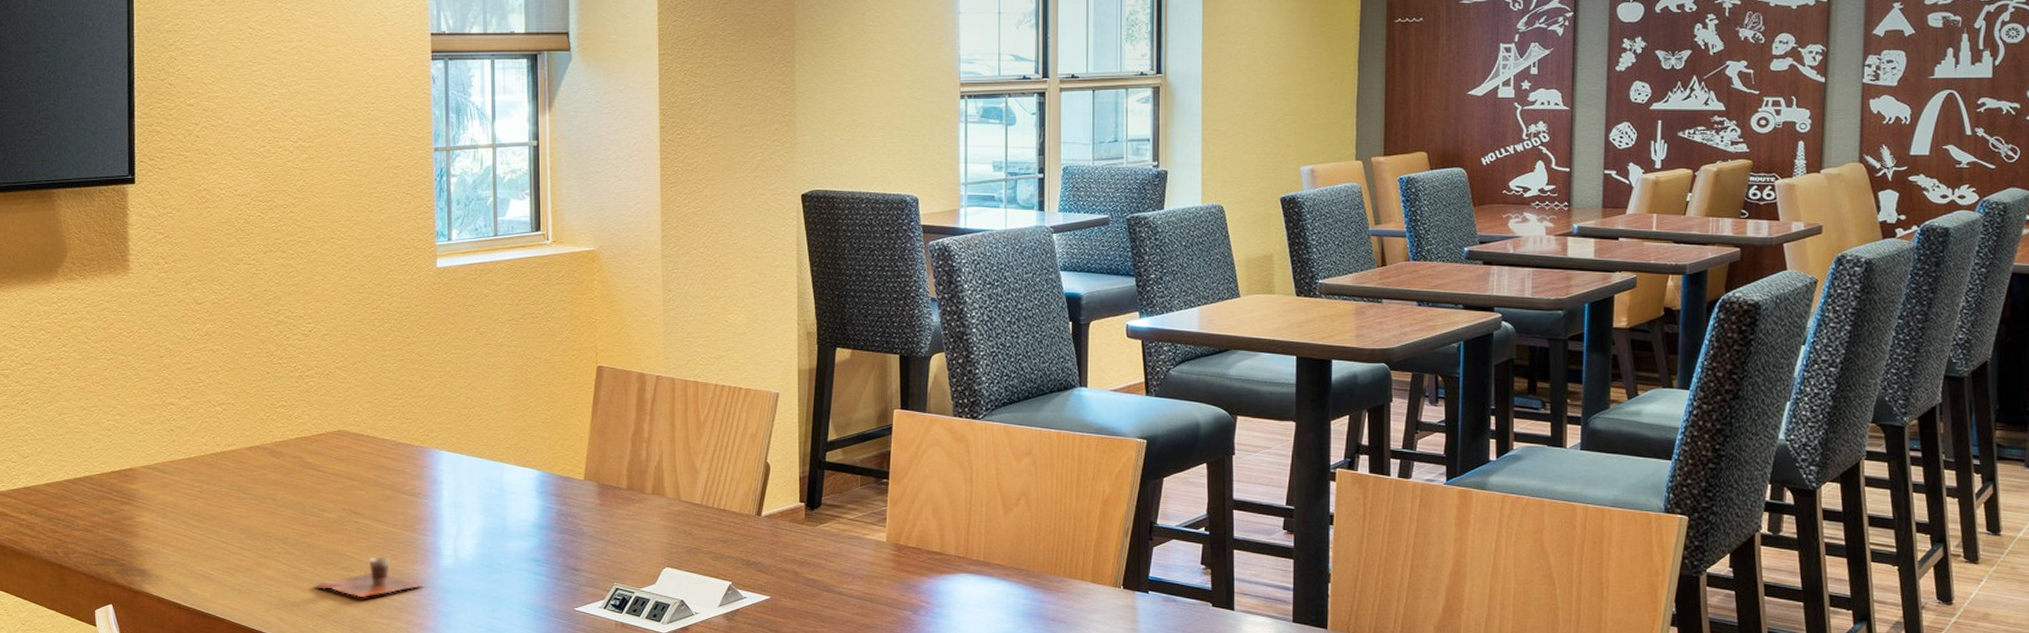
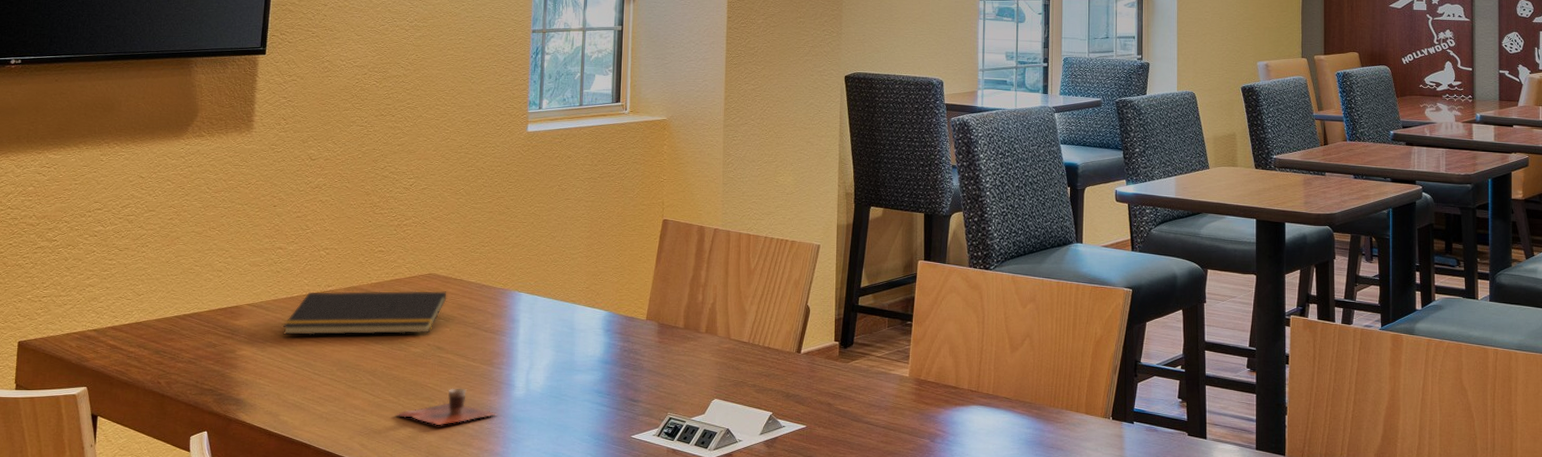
notepad: none [183,450,360,500] -> present [283,291,447,335]

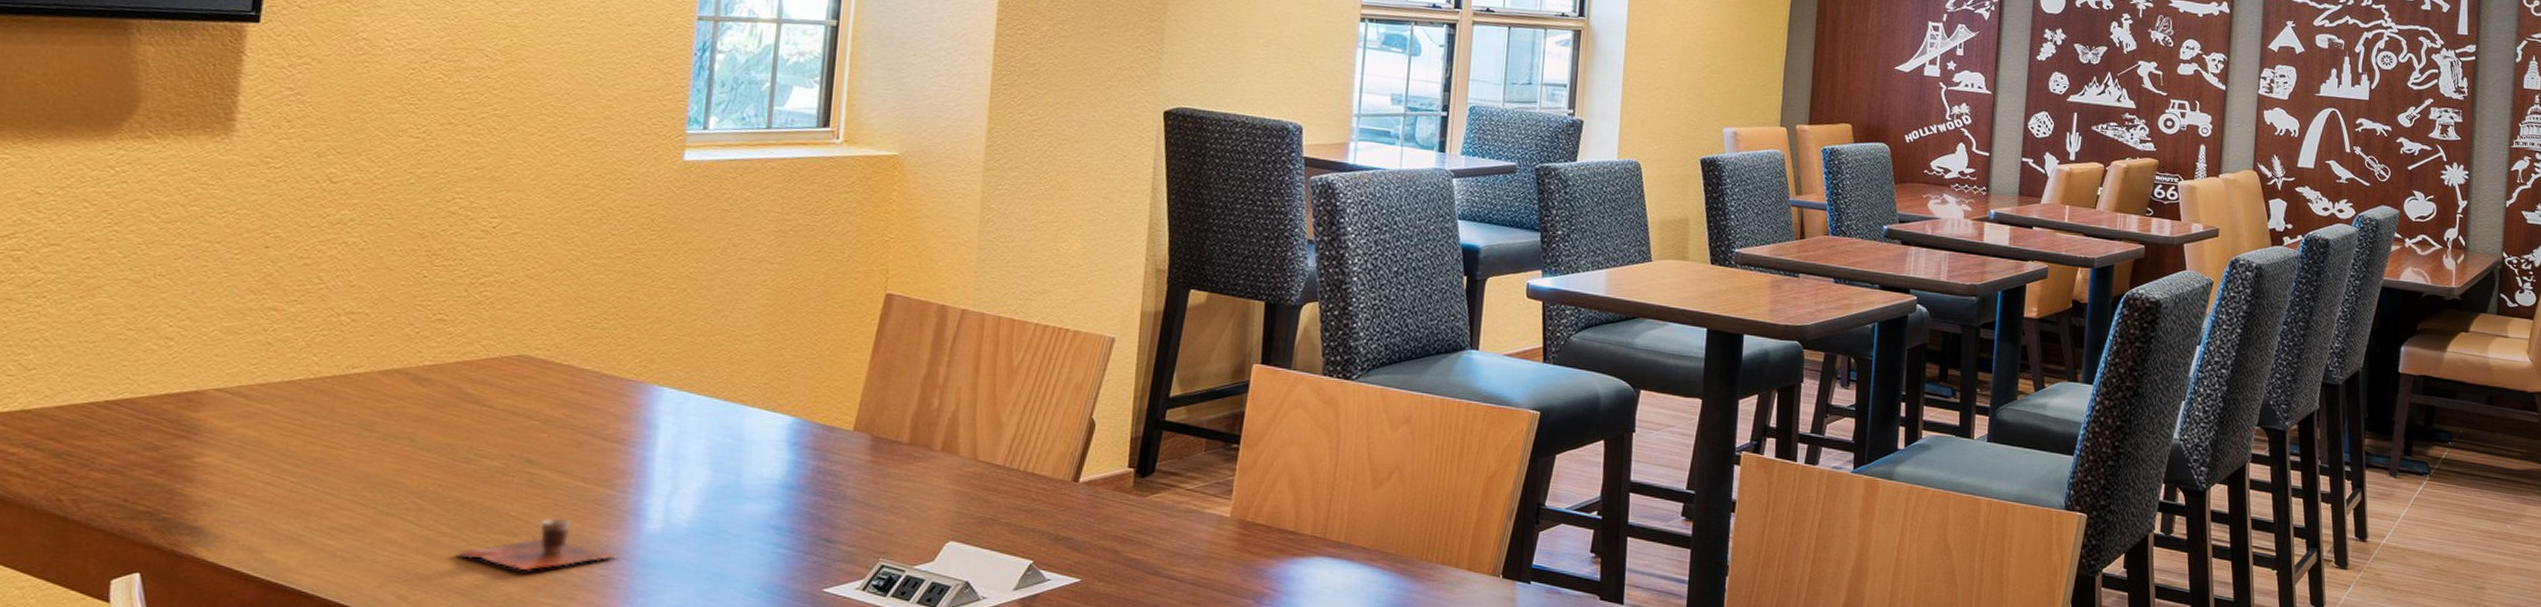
notepad: present [283,291,447,335] -> none [274,374,546,440]

